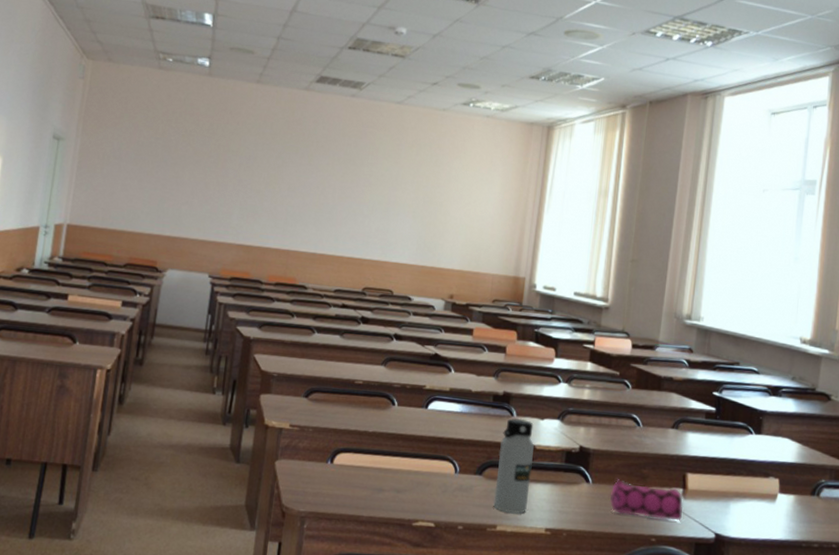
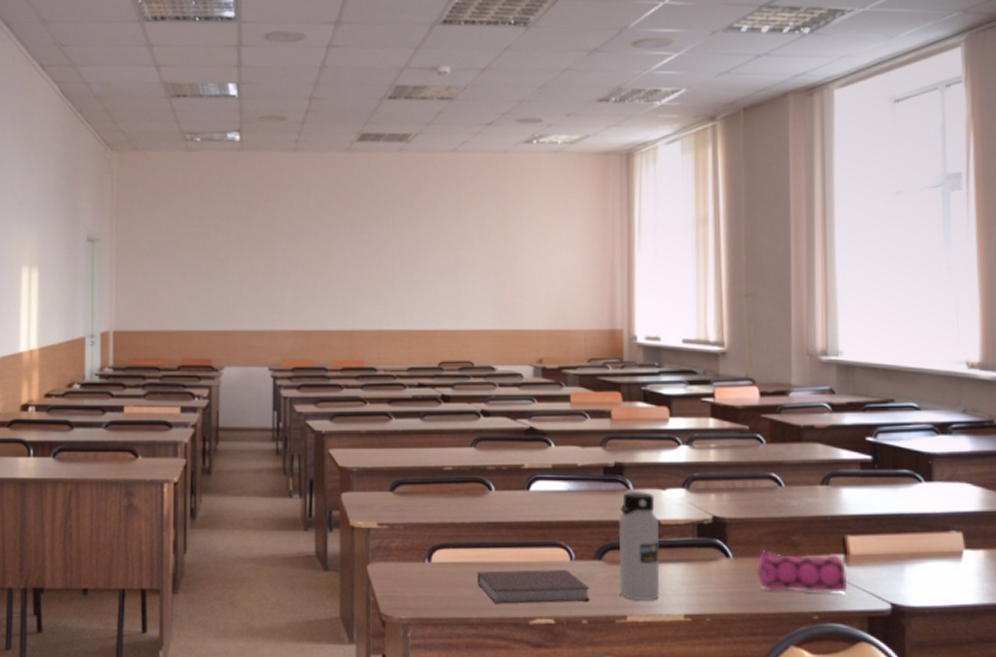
notebook: none [371,475,469,510] -> present [477,569,590,604]

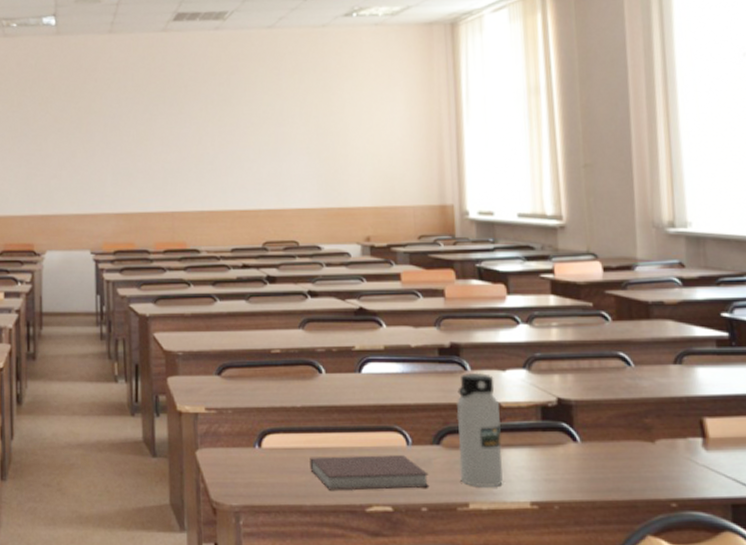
pencil case: present [756,550,847,593] -> none [606,434,707,479]

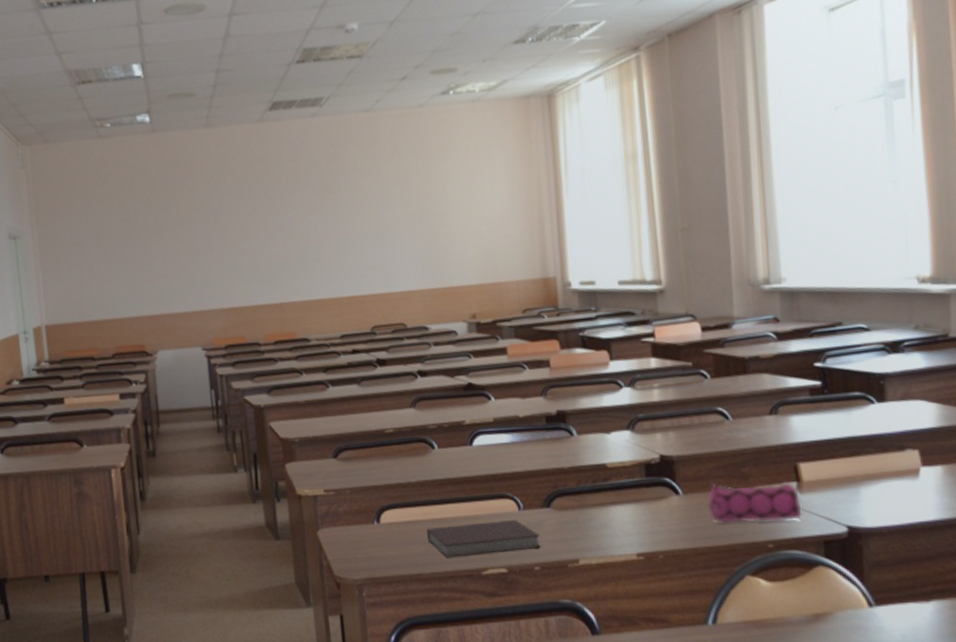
water bottle: present [456,372,503,488] -> none [564,436,610,544]
pencil case: none [606,434,707,479] -> present [707,483,801,523]

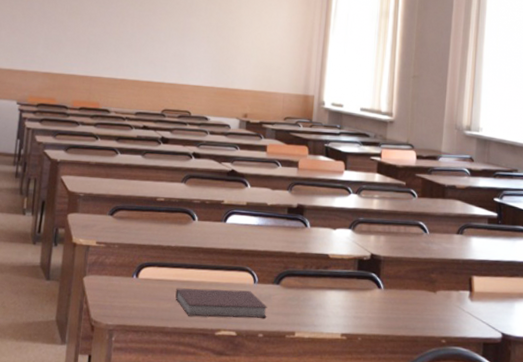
pencil case: present [707,483,801,523] -> none [401,284,470,322]

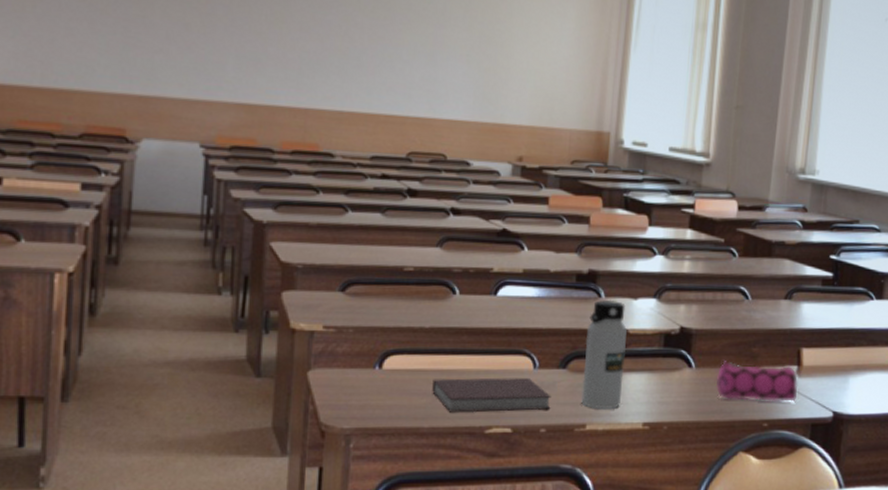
water bottle: none [291,229,328,321] -> present [581,299,627,410]
pencil case: none [401,284,470,322] -> present [715,361,798,402]

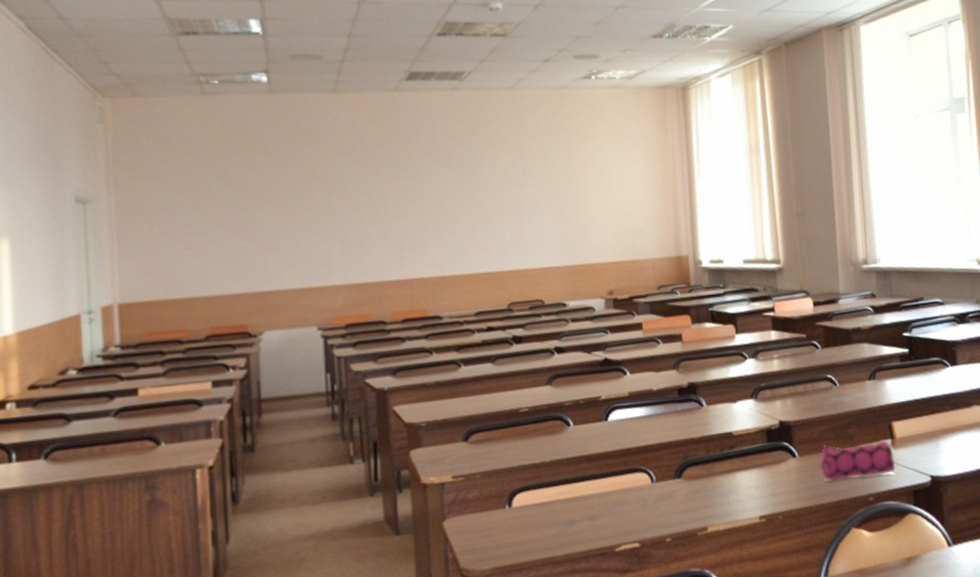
notebook: present [432,378,551,413] -> none [560,493,673,538]
water bottle: present [581,299,627,410] -> none [695,407,736,511]

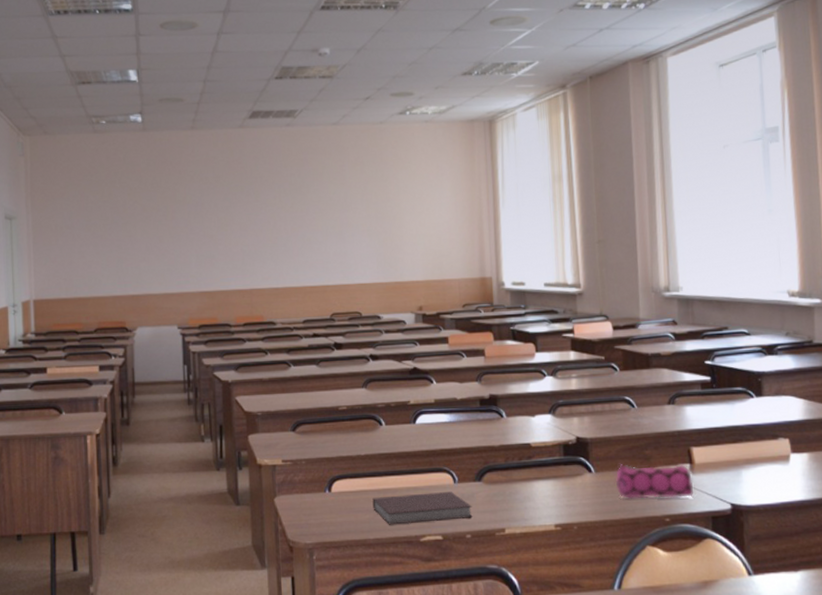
notebook: none [560,493,673,538] -> present [372,492,473,525]

